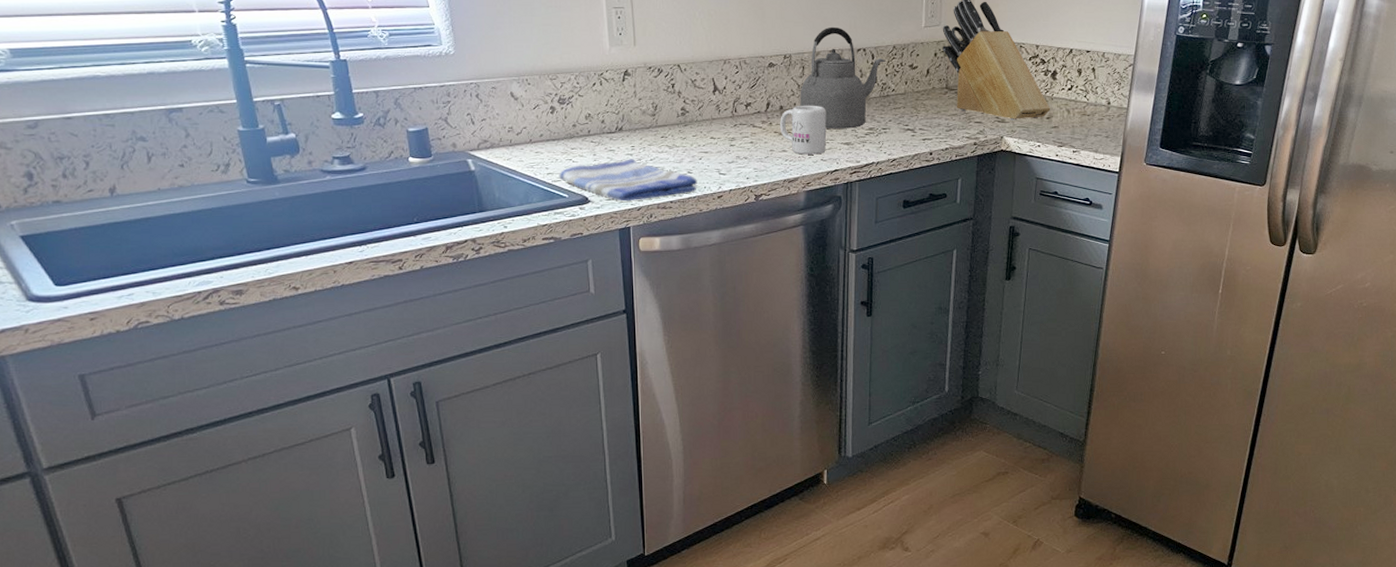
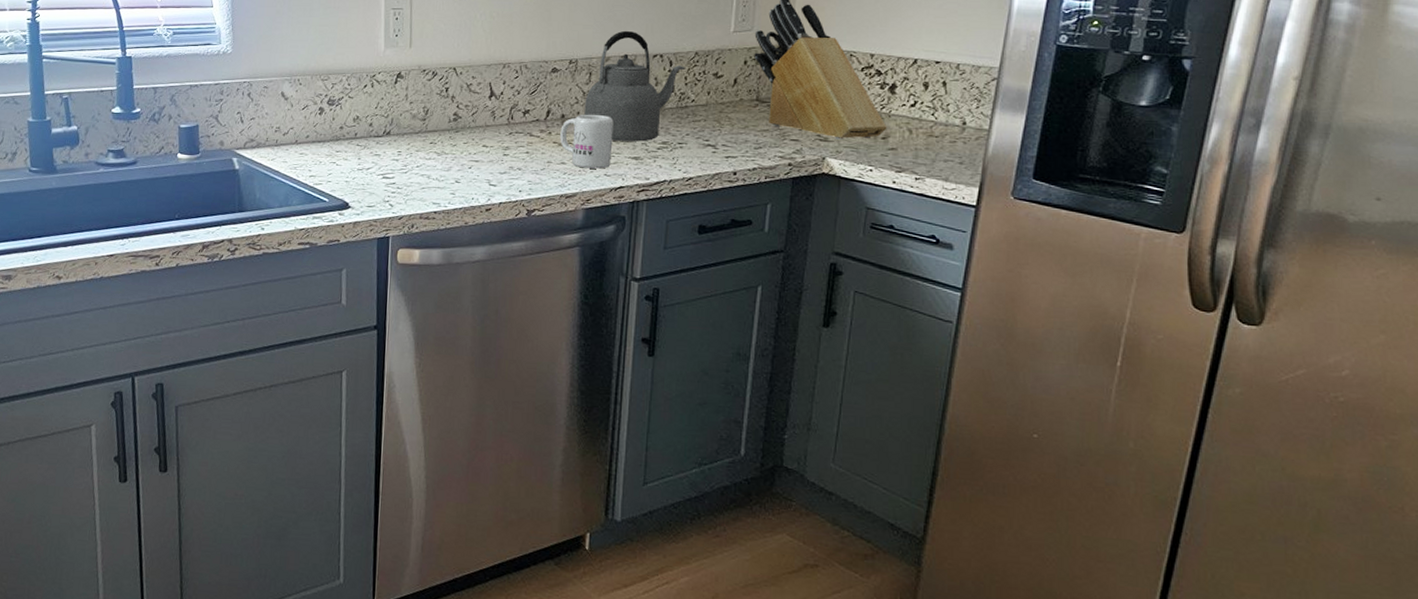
dish towel: present [559,159,697,202] -> none [321,164,465,209]

